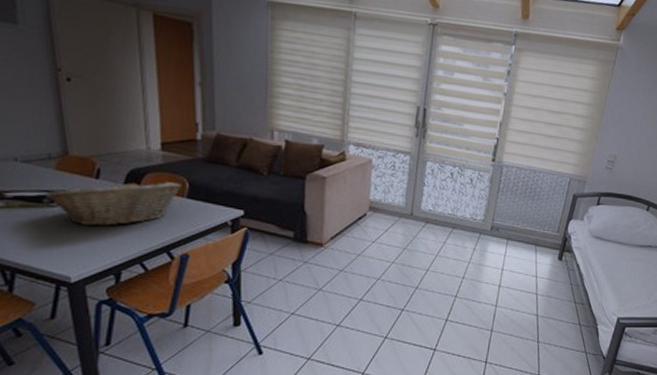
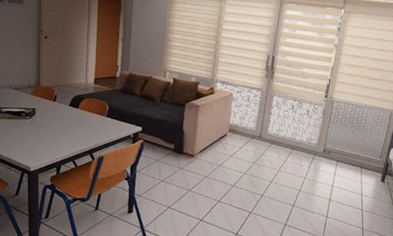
fruit basket: present [46,180,182,226] -> none [24,103,104,134]

